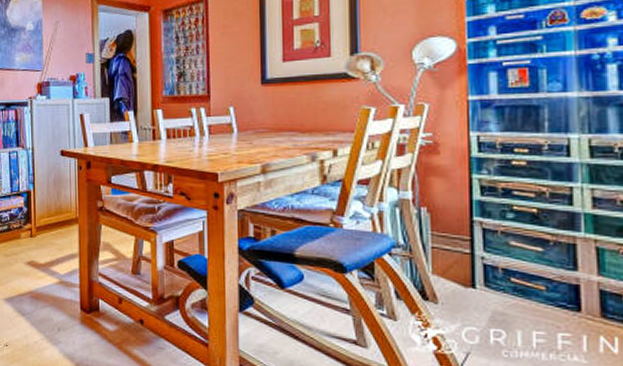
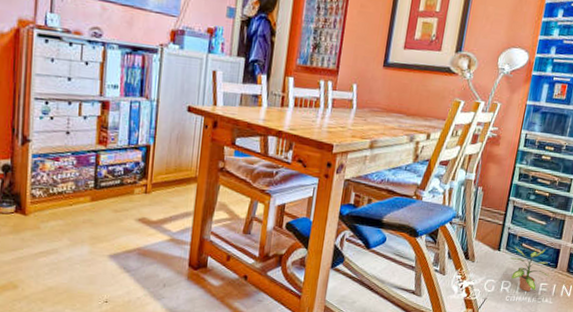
potted plant: none [496,282,578,345] -> present [510,247,553,292]

